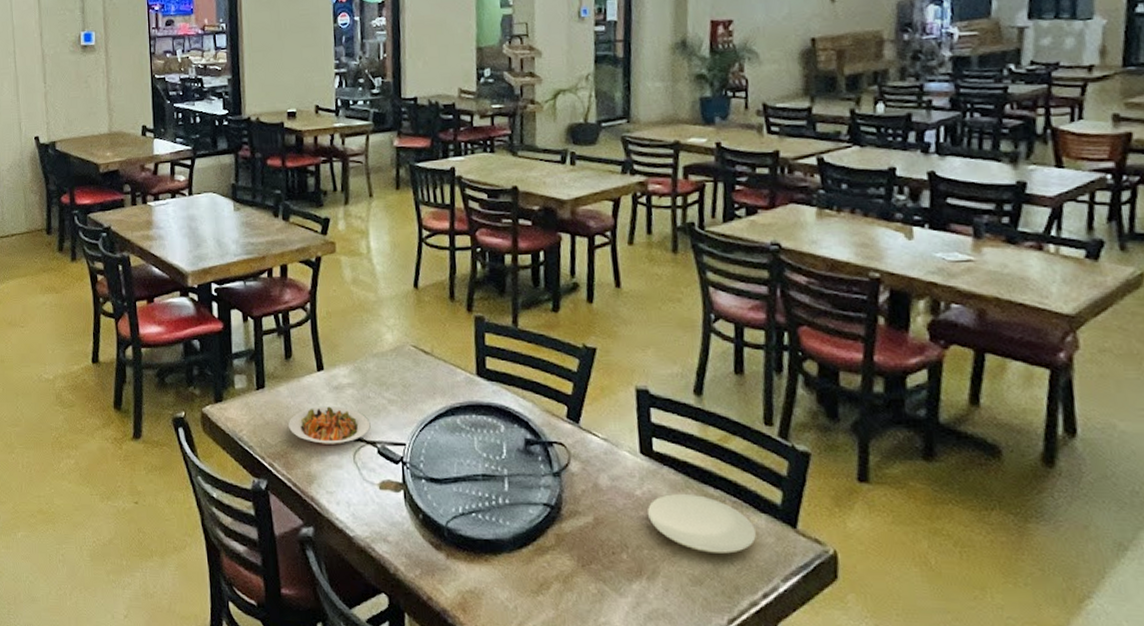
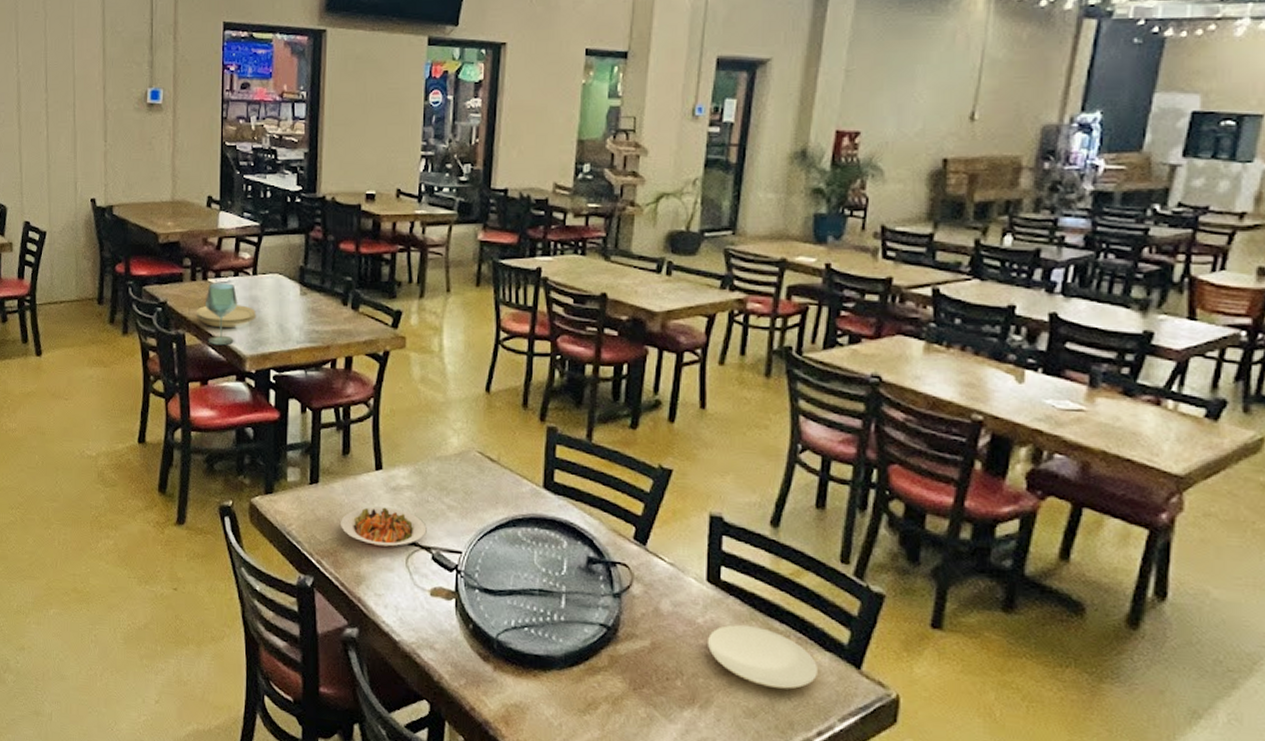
plate: none [138,224,195,248] -> present [196,305,257,328]
wine glass: none [146,205,177,264] -> present [204,283,238,346]

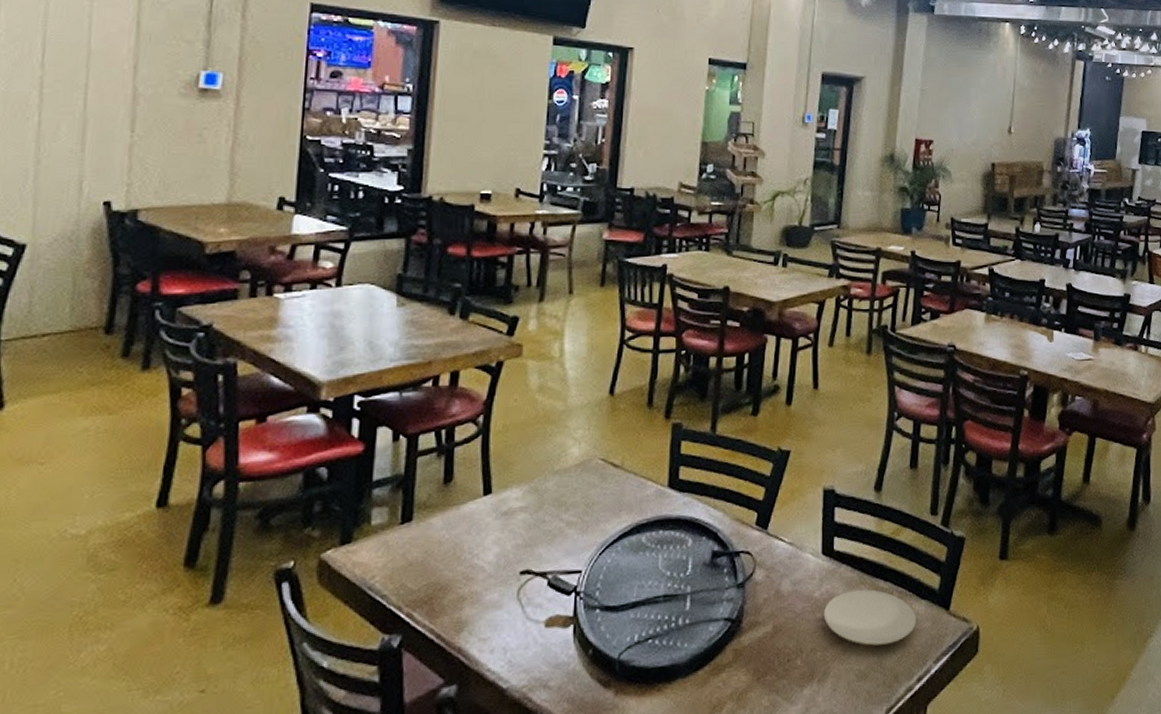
plate: present [196,305,257,328] -> none [254,322,339,352]
wine glass: present [204,283,238,346] -> none [267,297,315,373]
salad: present [341,506,427,548] -> none [439,535,543,583]

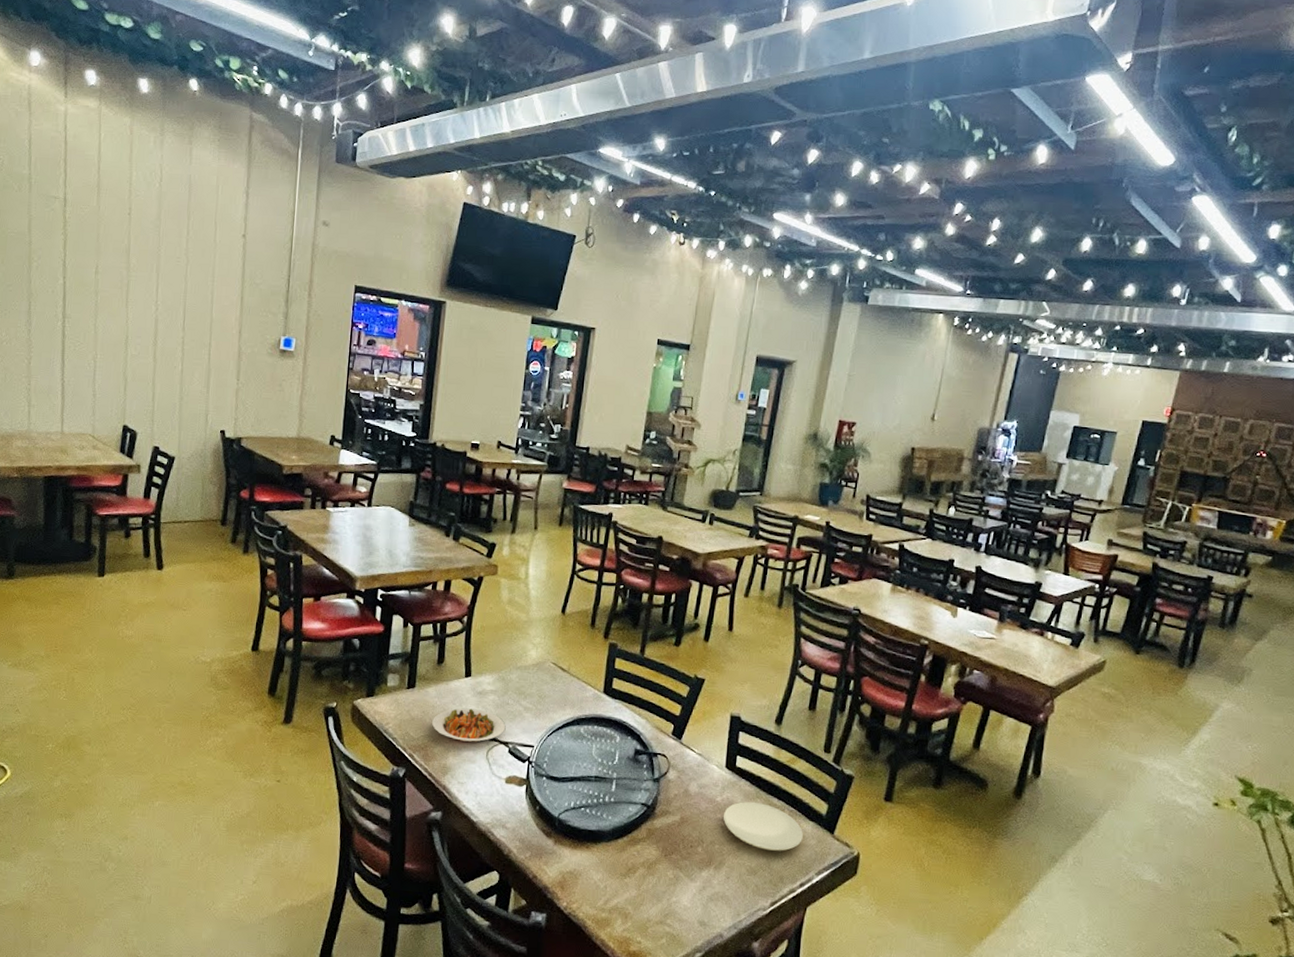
salad: none [439,535,543,583] -> present [432,708,506,743]

